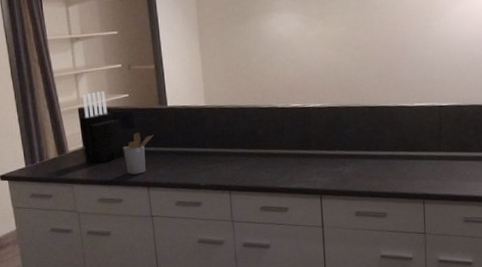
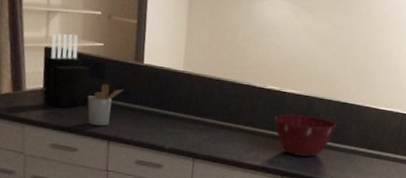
mixing bowl: none [302,127,369,171] -> present [273,114,336,157]

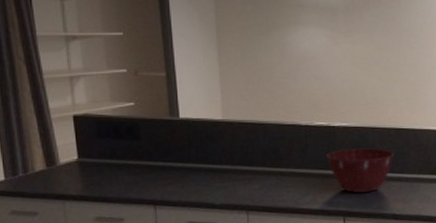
knife block: present [43,33,91,108] -> none [75,98,128,177]
utensil holder: present [87,83,124,126] -> none [126,144,163,191]

